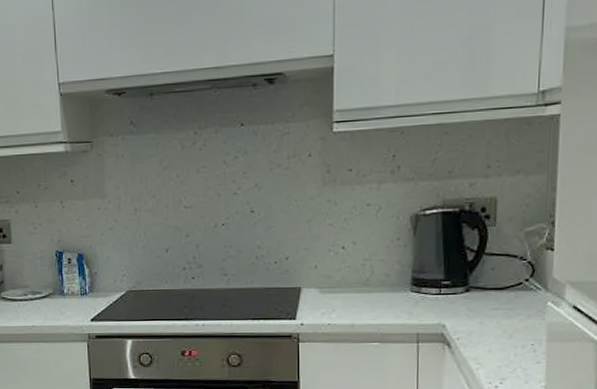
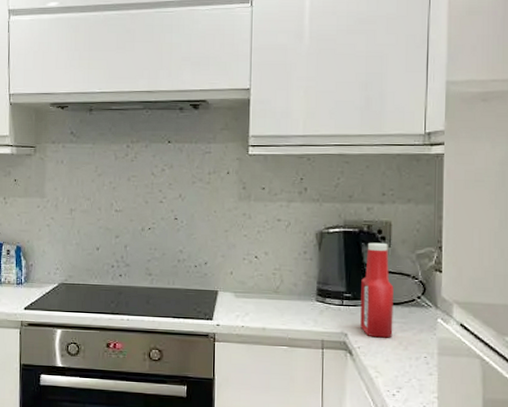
ketchup bottle: none [460,221,498,327] -> present [360,242,394,338]

